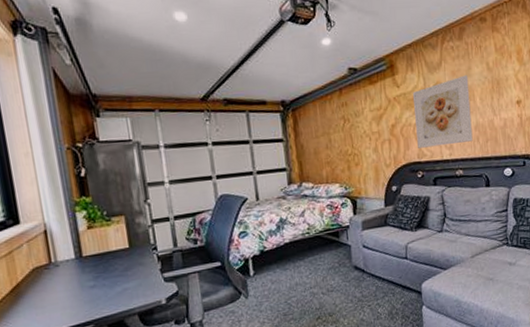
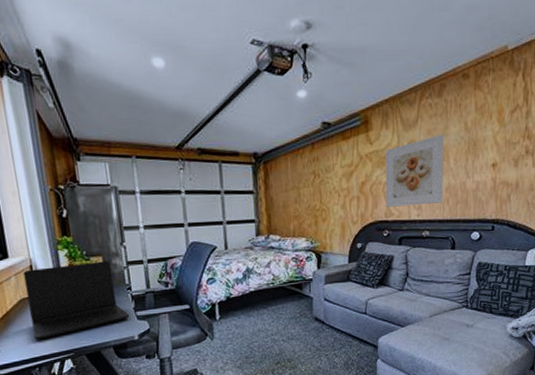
laptop: none [36,220,156,313] -> present [23,261,130,340]

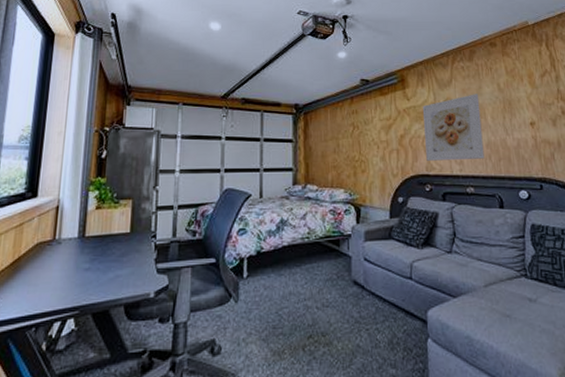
laptop: present [23,261,130,340] -> none [40,205,149,293]

